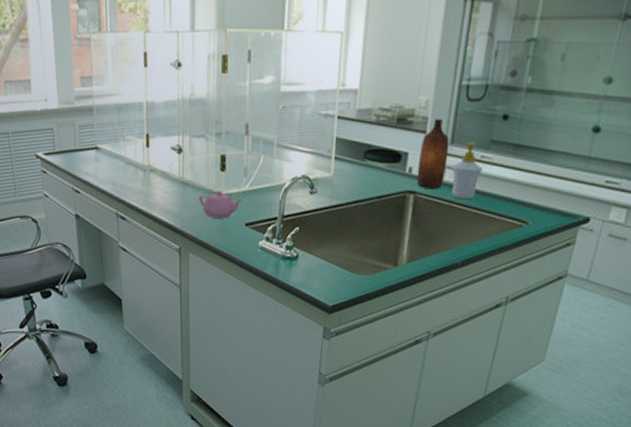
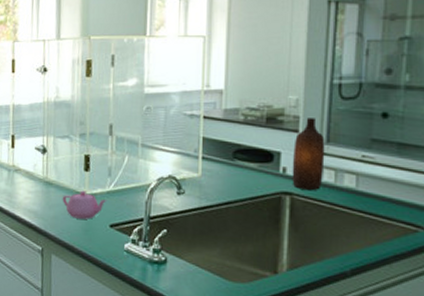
soap bottle: present [451,141,483,200] -> none [330,140,365,202]

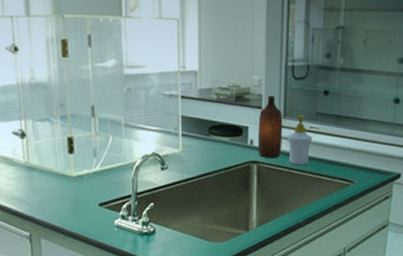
teapot: present [62,190,107,219] -> none [47,173,95,201]
soap bottle: none [330,140,365,202] -> present [286,114,313,166]

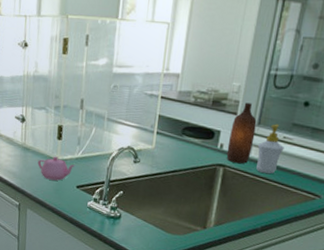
teapot: none [47,173,95,201] -> present [37,156,76,181]

